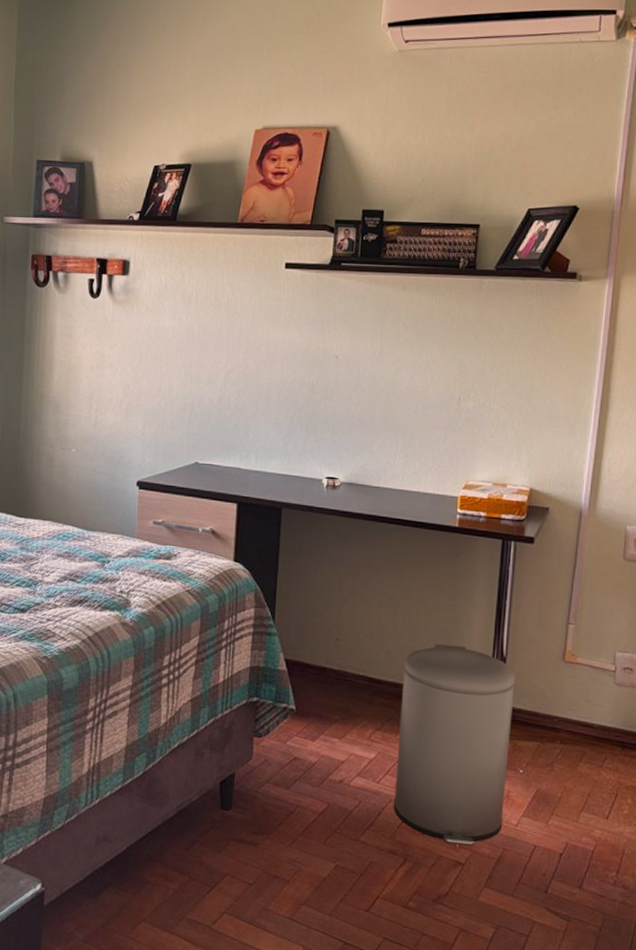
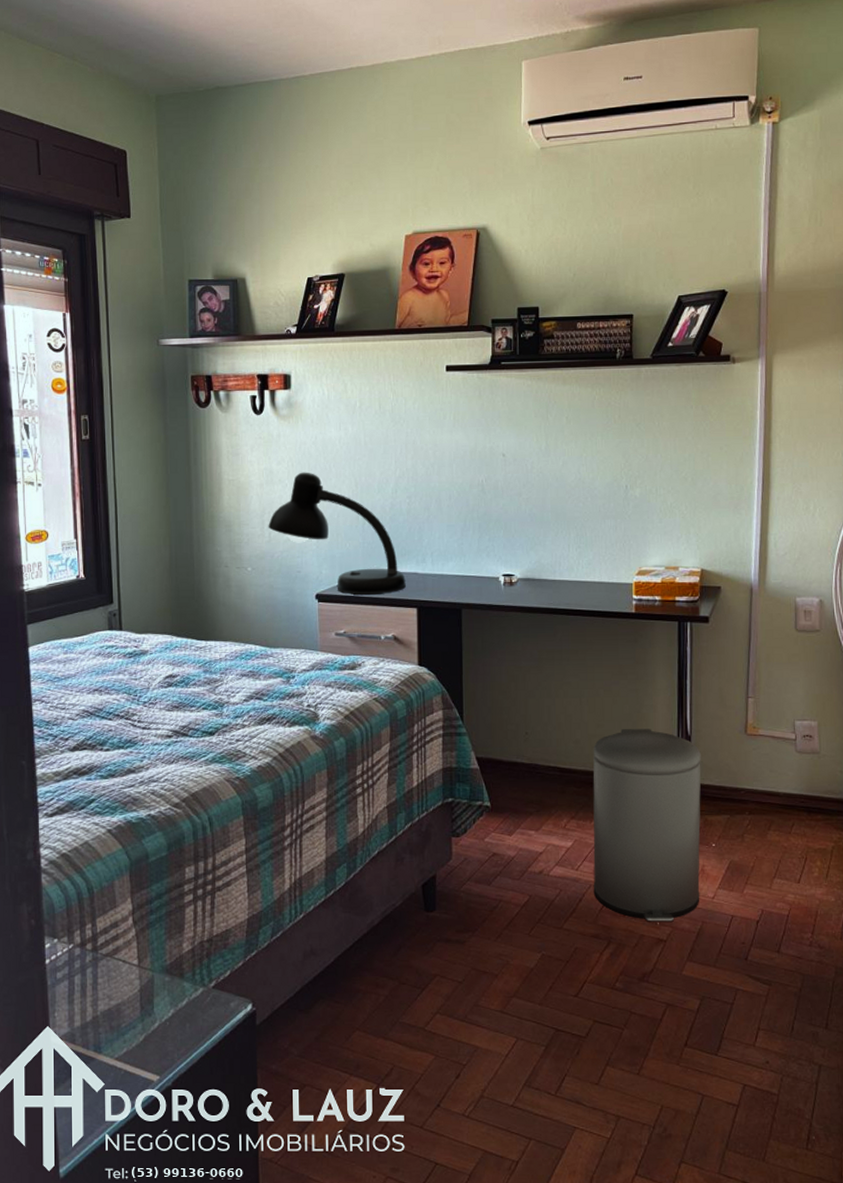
desk lamp: none [95,358,228,487] -> present [268,472,406,596]

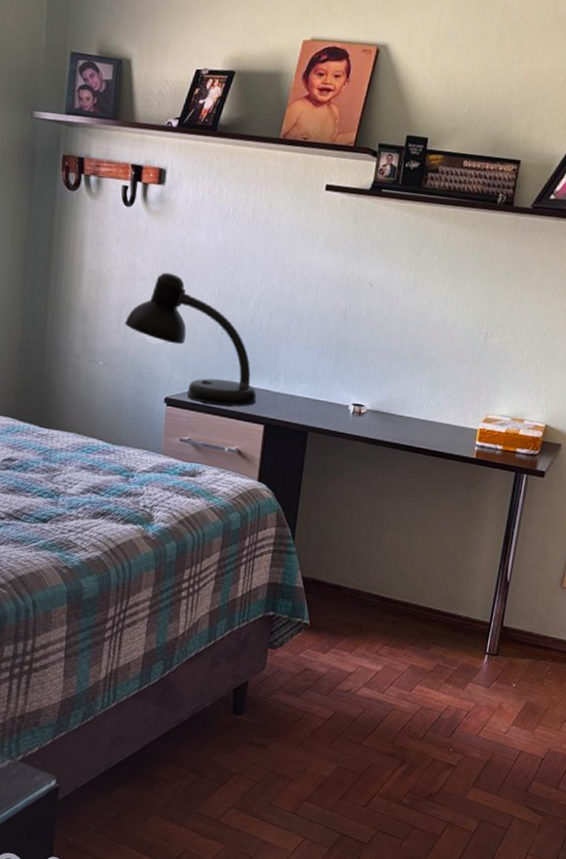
pedal bin: present [593,729,702,923] -> none [395,567,516,751]

